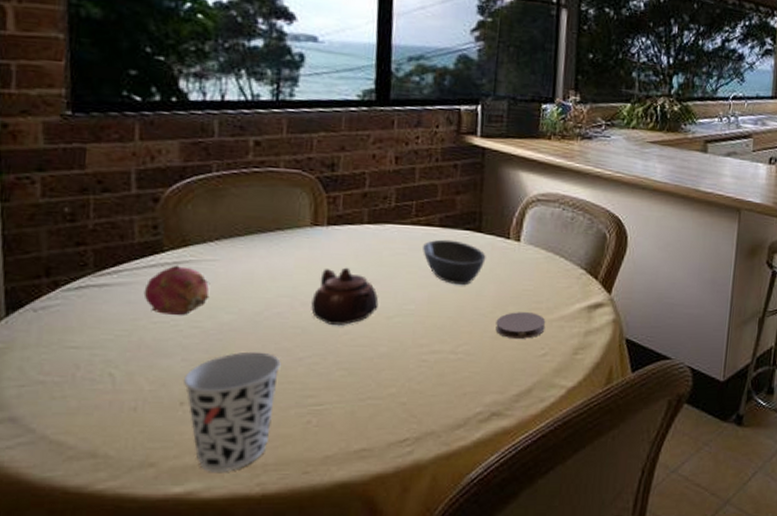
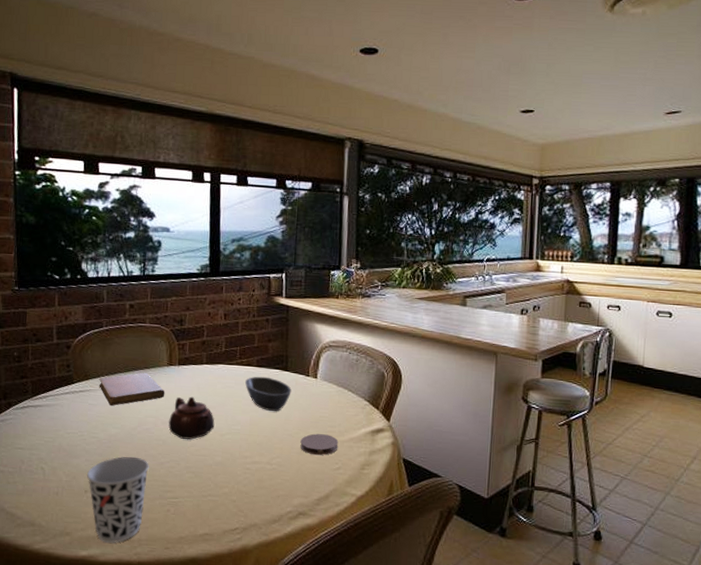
fruit: present [143,265,210,316] -> none [61,392,102,429]
notebook: none [204,235,307,282] -> present [99,372,165,406]

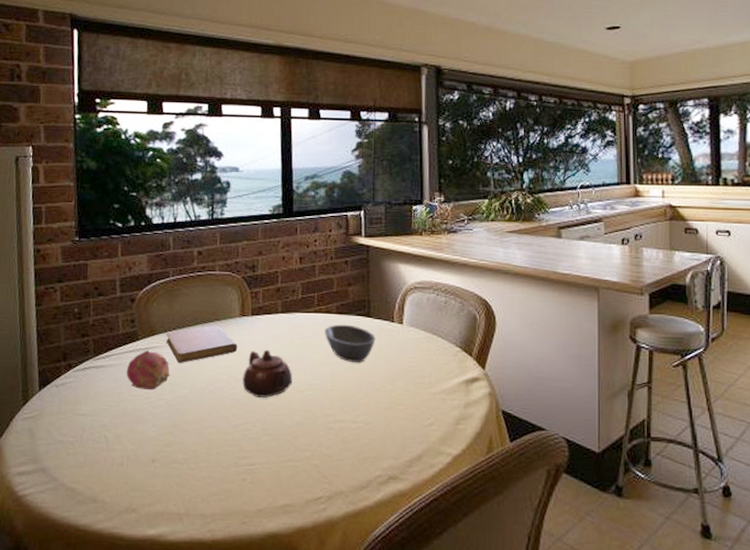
fruit: none [61,392,102,429] -> present [126,350,170,391]
cup: present [87,456,149,543] -> none [154,419,222,519]
coaster: present [300,433,339,455] -> none [387,386,430,410]

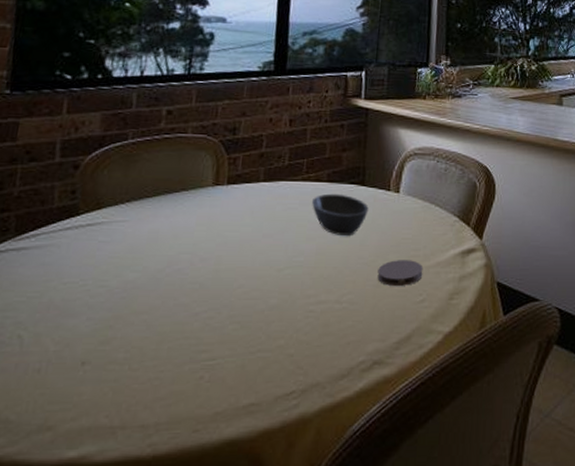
fruit: present [126,350,170,391] -> none [57,227,118,276]
notebook: present [166,325,238,363] -> none [115,195,208,241]
teapot: present [242,349,293,399] -> none [209,223,271,280]
coaster: none [387,386,430,410] -> present [377,260,424,286]

